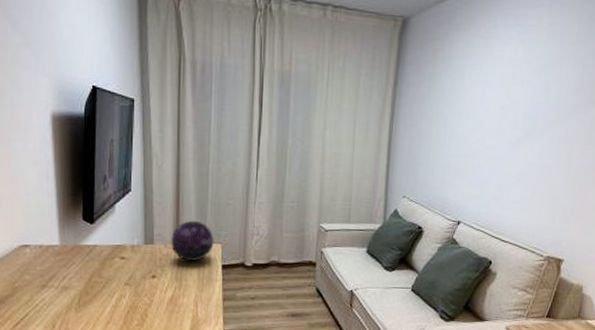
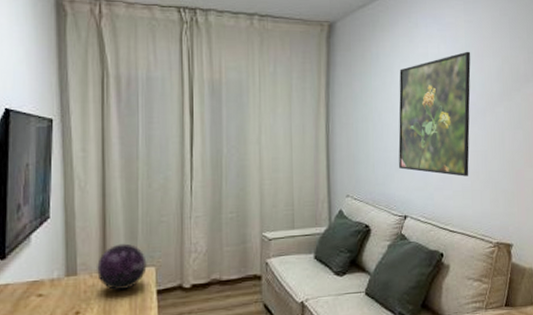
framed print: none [458,57,550,189] -> present [398,51,471,177]

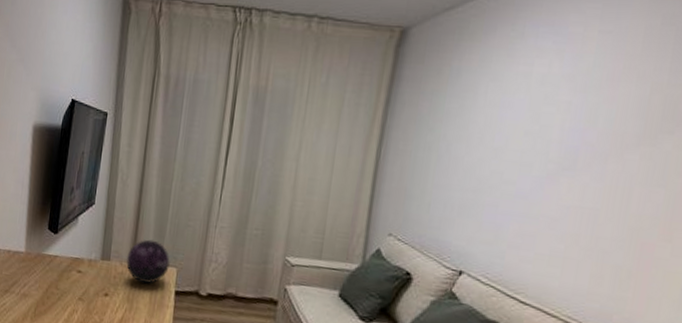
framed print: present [398,51,471,177] -> none [463,73,601,238]

